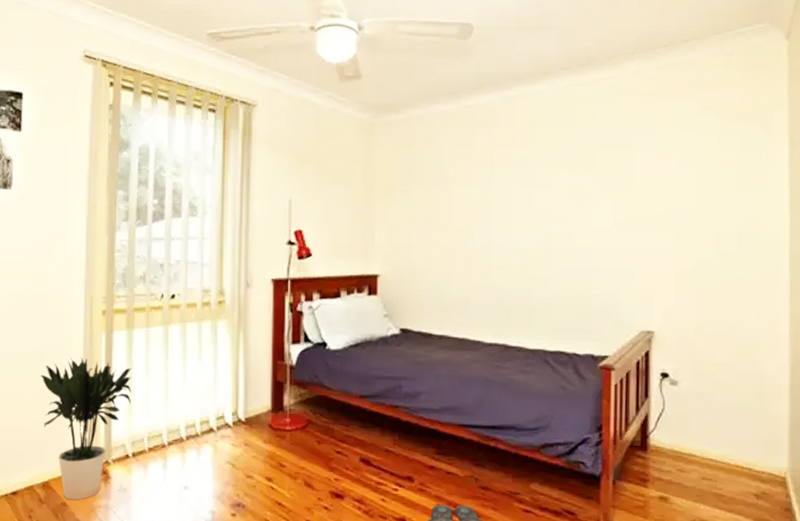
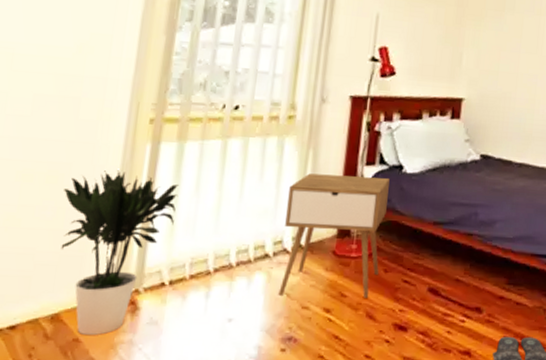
nightstand: none [225,353,315,468] -> present [278,173,390,298]

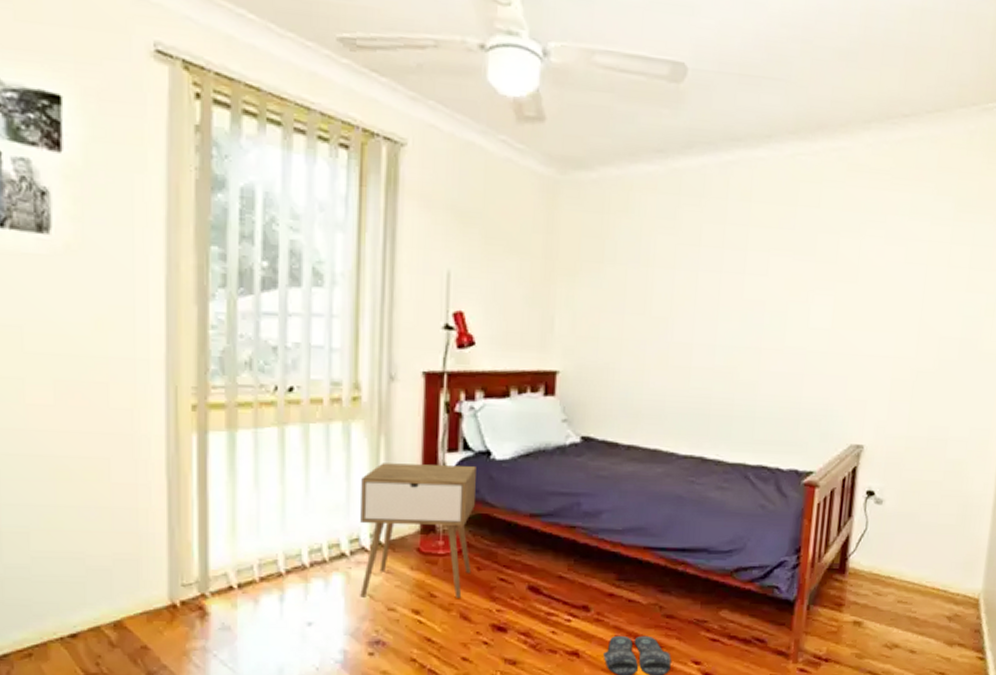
potted plant: present [60,170,180,336] -> none [106,464,236,643]

